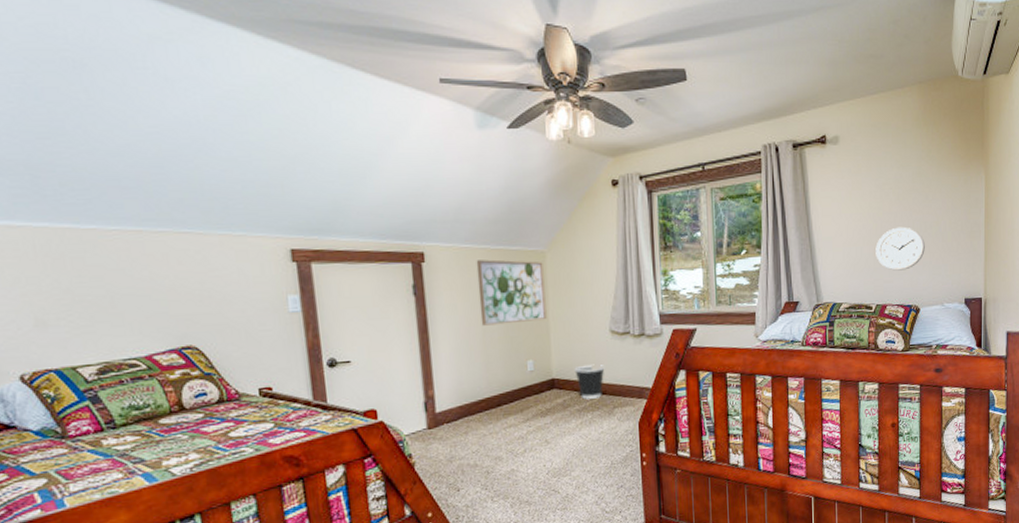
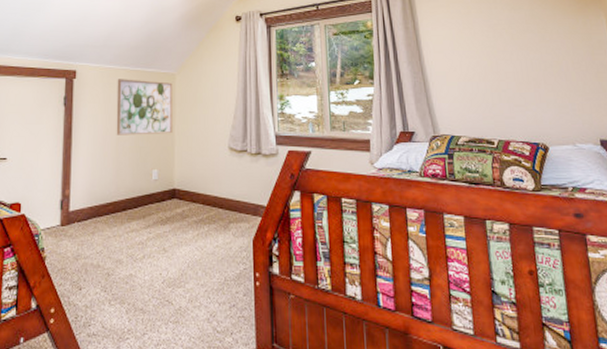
wastebasket: present [574,364,605,400] -> none [194,178,223,212]
wall clock: present [875,226,925,271] -> none [492,65,548,107]

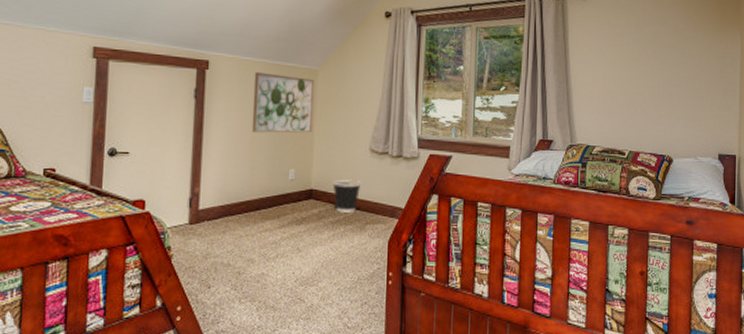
wastebasket: none [194,178,223,212] -> present [332,179,362,213]

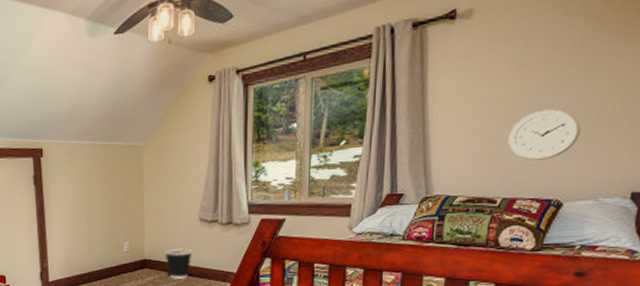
wall art: present [251,72,315,133] -> none [84,154,142,211]
wall clock: none [630,79,680,121] -> present [508,109,581,160]

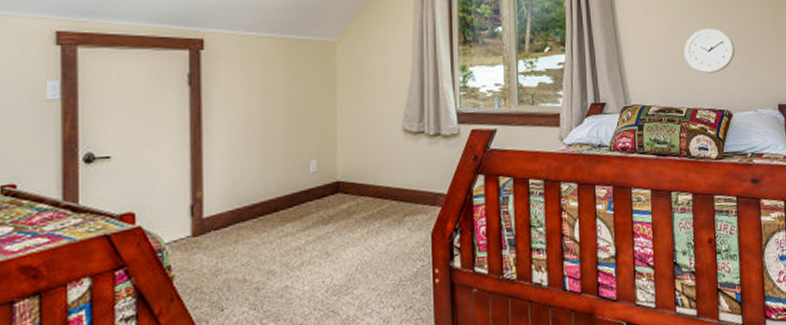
wastebasket: present [164,248,193,279] -> none [362,166,396,206]

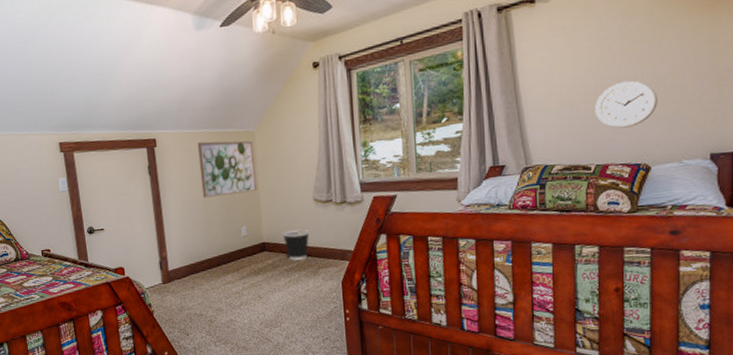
wall art: none [260,49,334,121] -> present [197,140,257,198]
wastebasket: none [362,166,396,206] -> present [282,229,310,261]

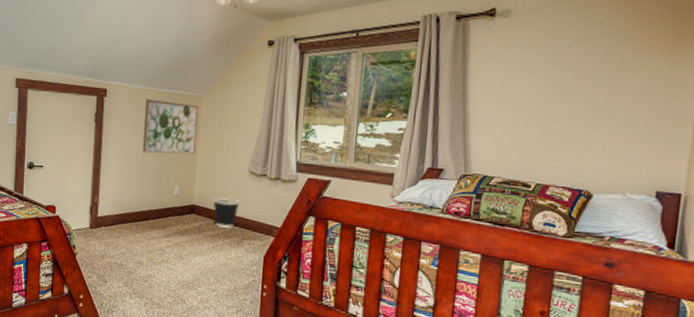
wall clock: present [595,80,657,129] -> none [542,106,608,152]

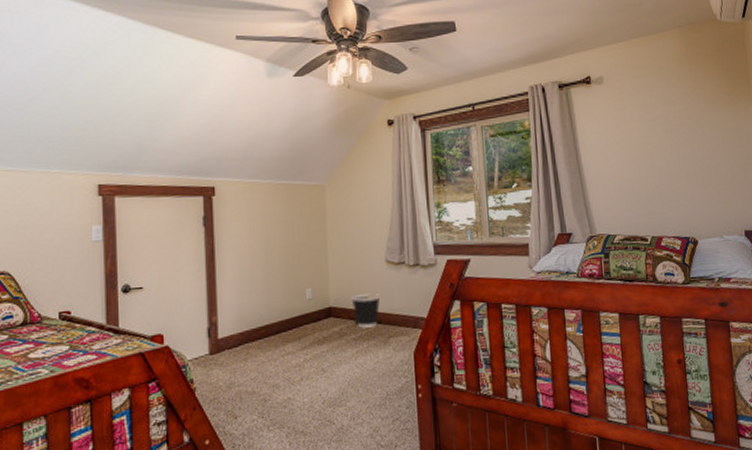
wall art: present [142,99,199,155] -> none [261,193,326,255]

